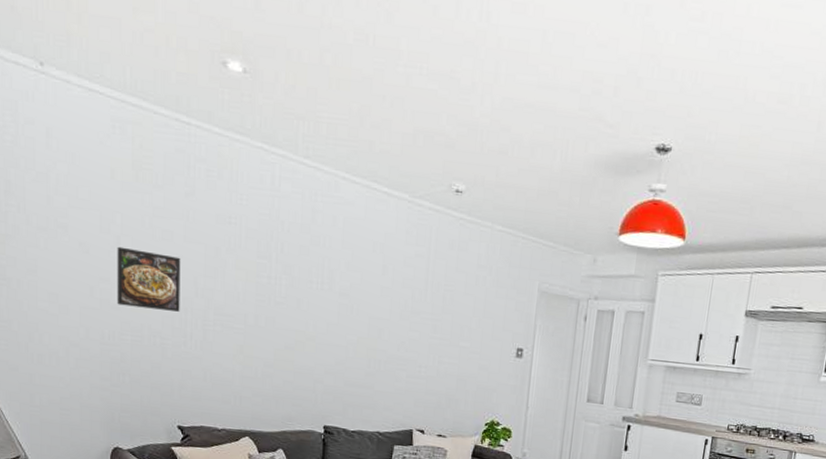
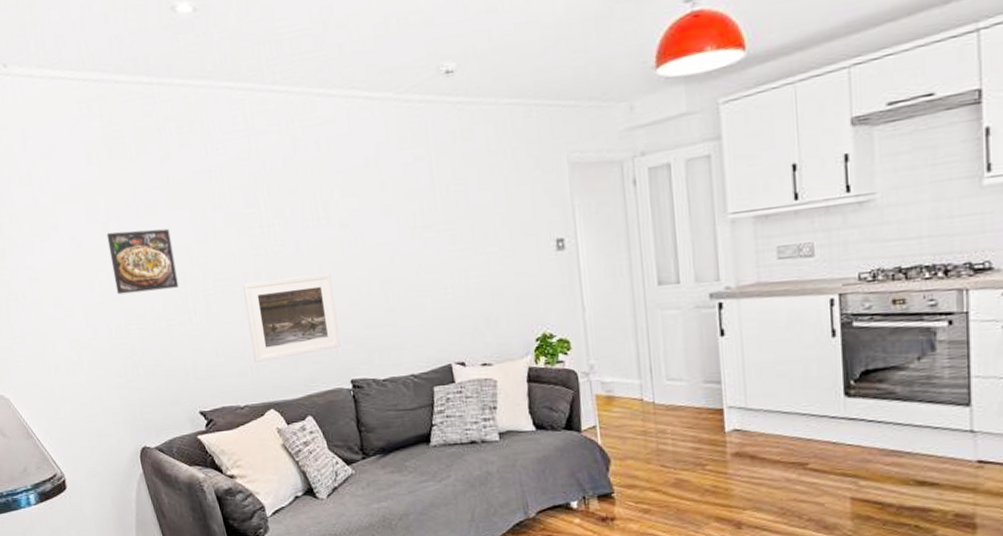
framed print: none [239,322,324,397] -> present [242,273,341,362]

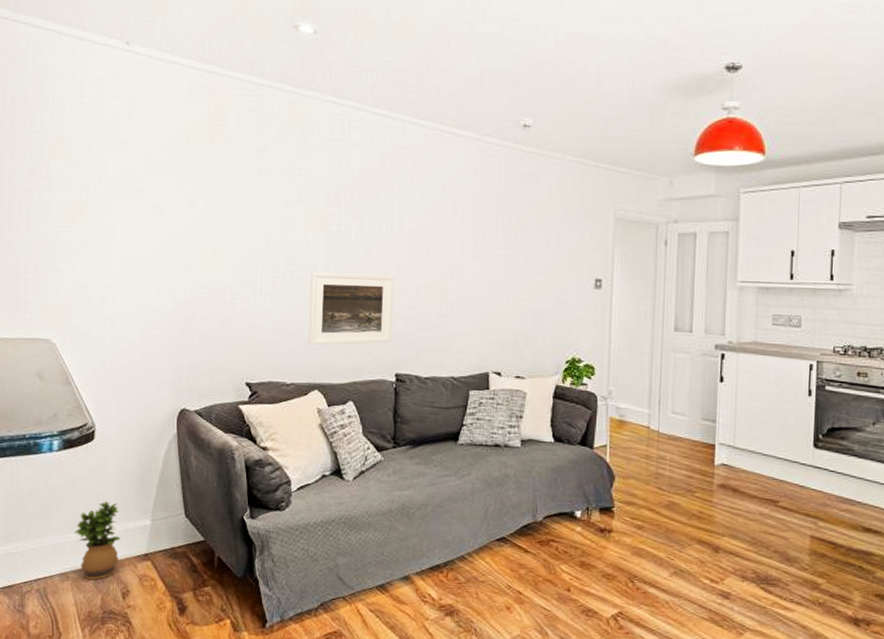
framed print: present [106,228,179,295] -> none [189,206,252,265]

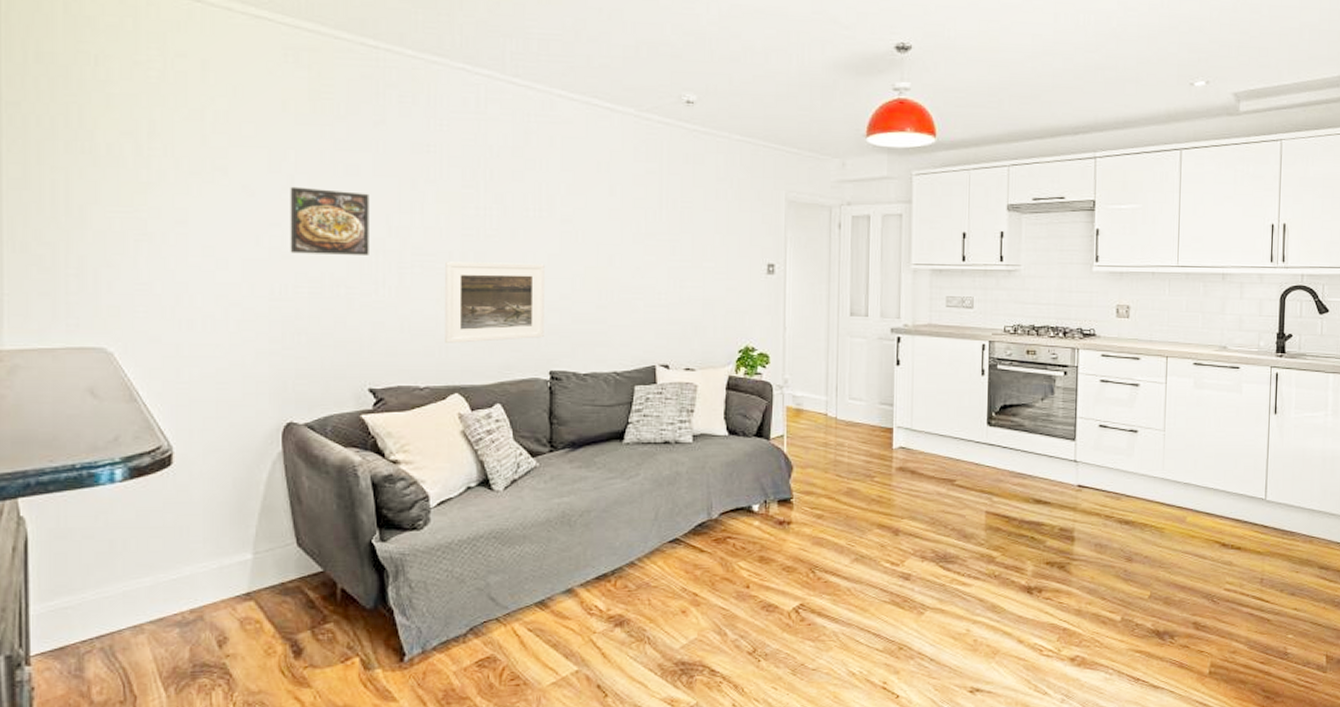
potted plant: present [74,501,121,580] -> none [149,536,213,630]
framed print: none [189,206,252,265] -> present [290,186,369,255]

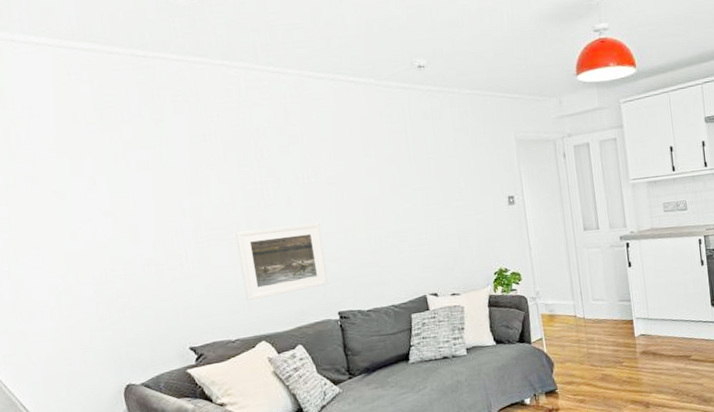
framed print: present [290,186,369,255] -> none [93,183,170,243]

